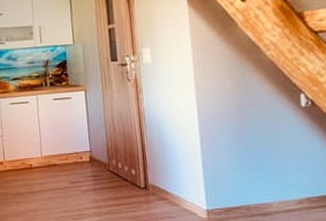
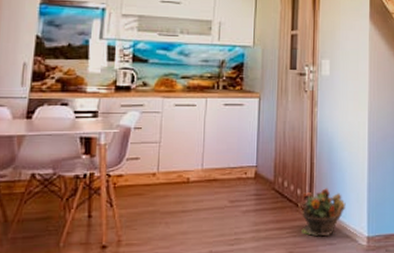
potted plant: none [134,167,182,210] -> present [298,188,346,236]

